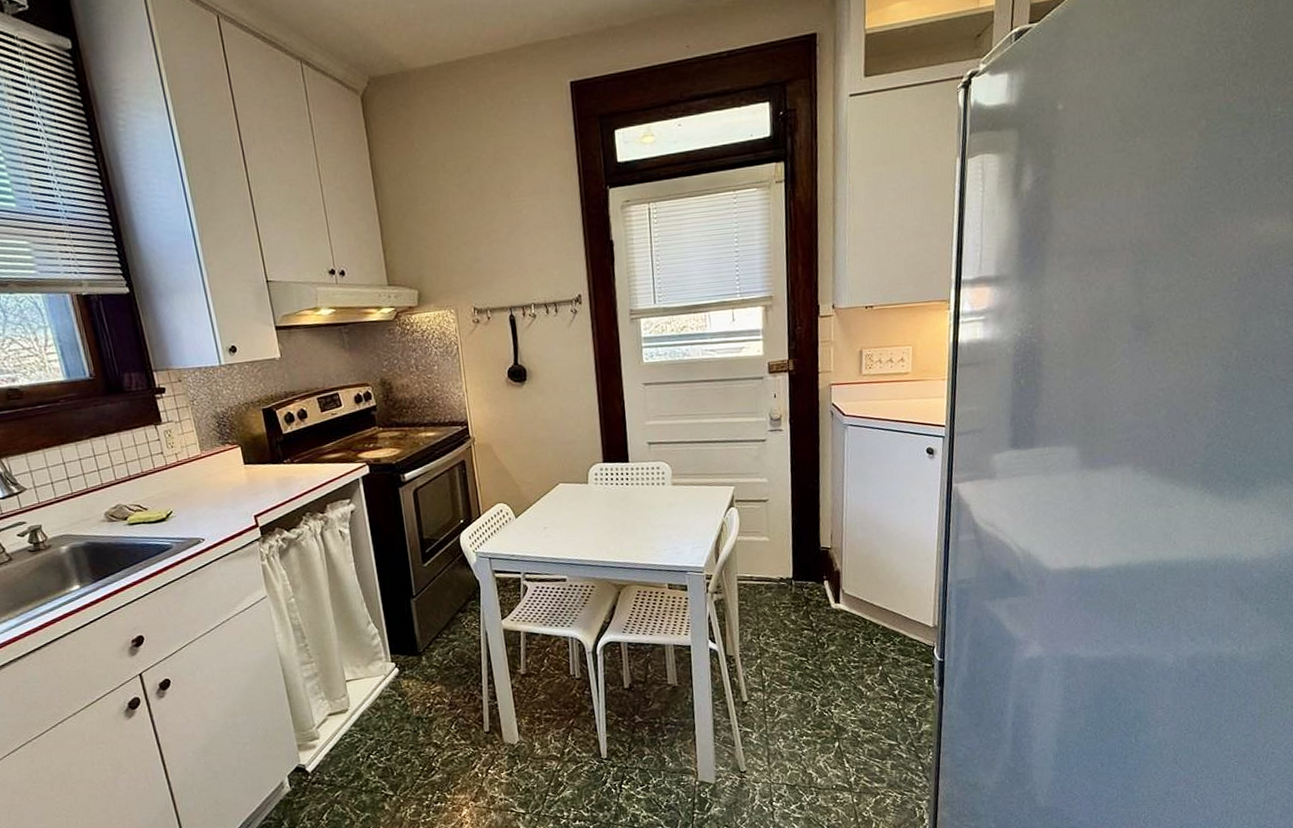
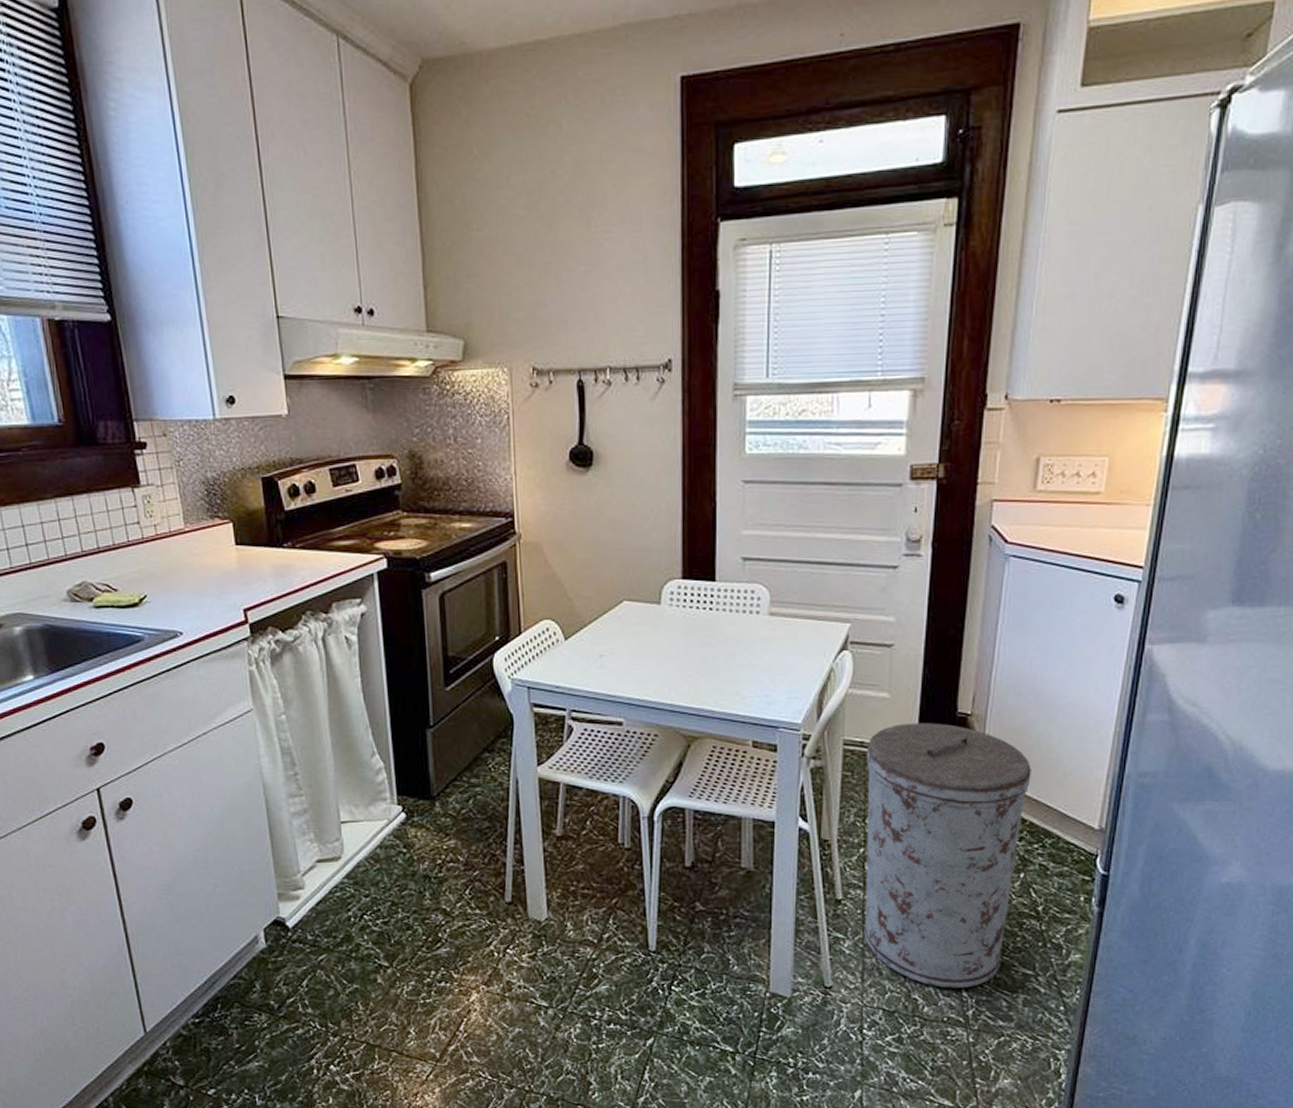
trash can: none [755,557,880,762] -> present [864,723,1031,988]

